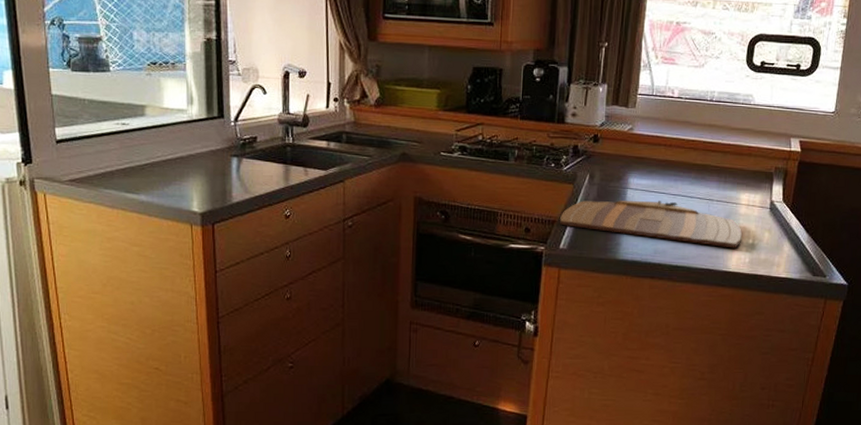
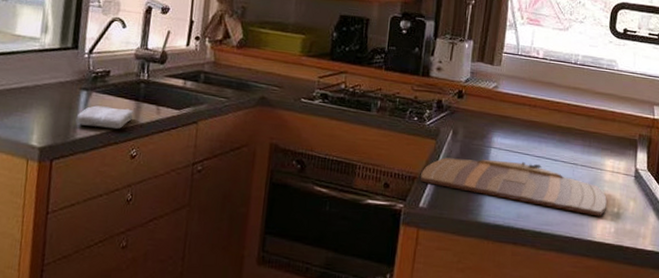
washcloth: none [230,171,284,192] -> present [75,105,135,129]

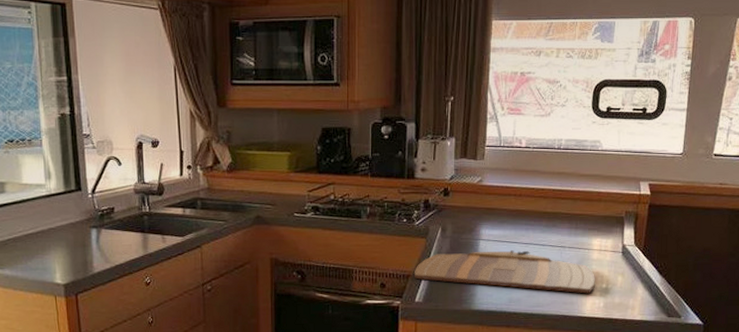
washcloth: present [75,105,135,129] -> none [91,240,142,261]

